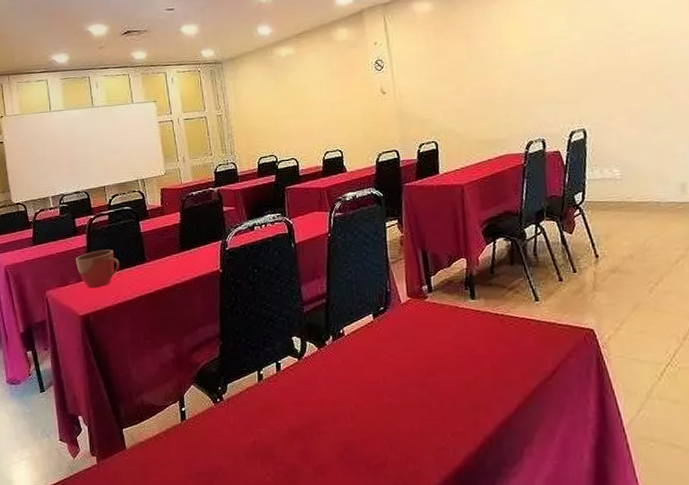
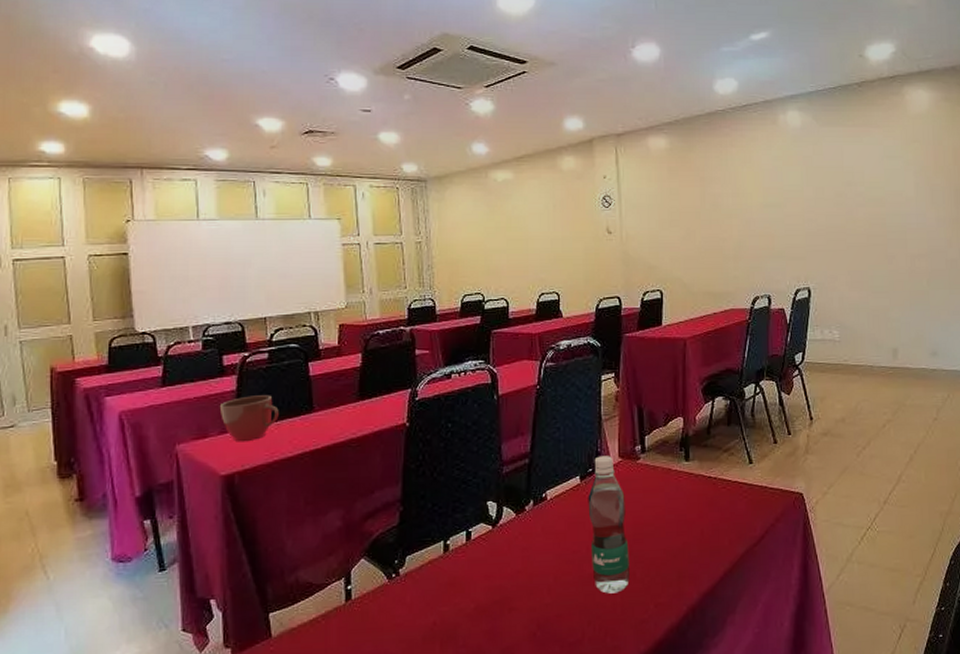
bottle: none [381,295,426,422] -> present [588,456,630,594]

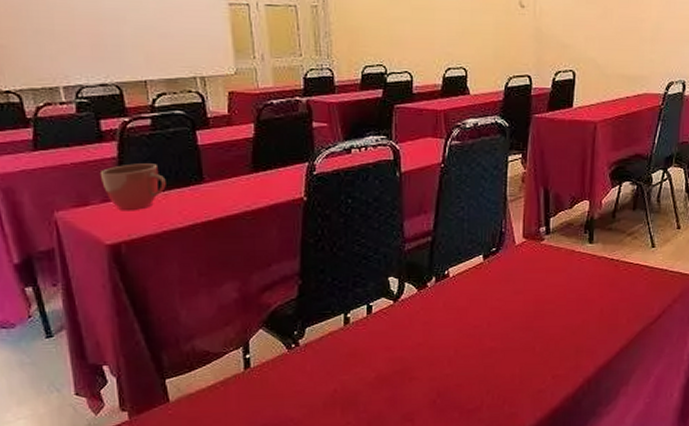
bottle: present [588,456,630,594] -> none [490,236,529,366]

